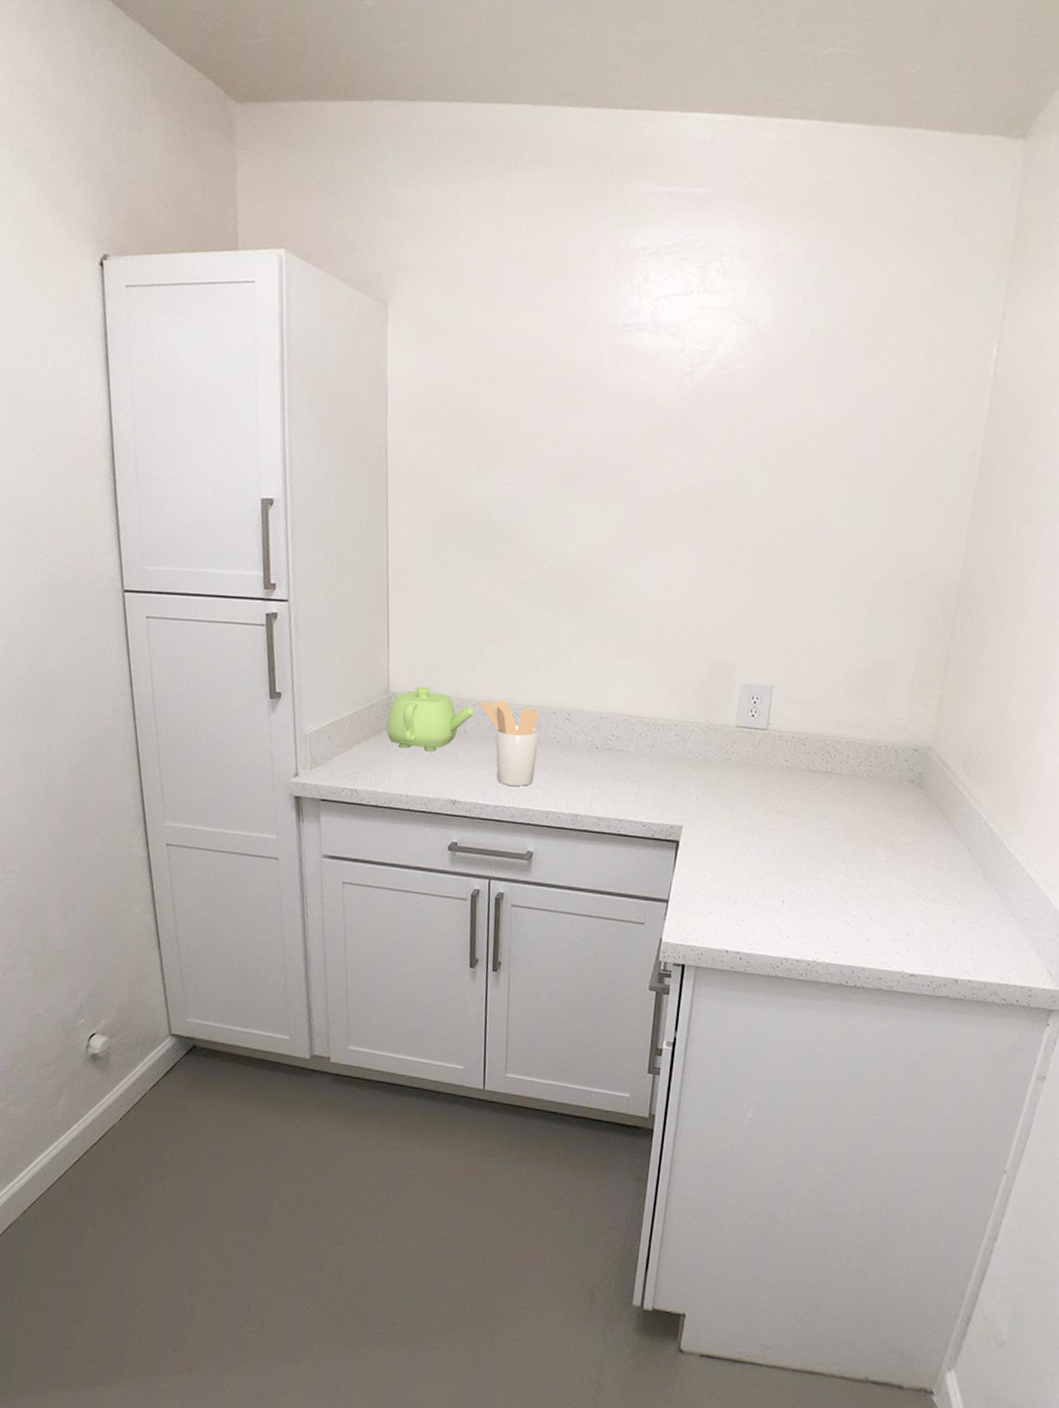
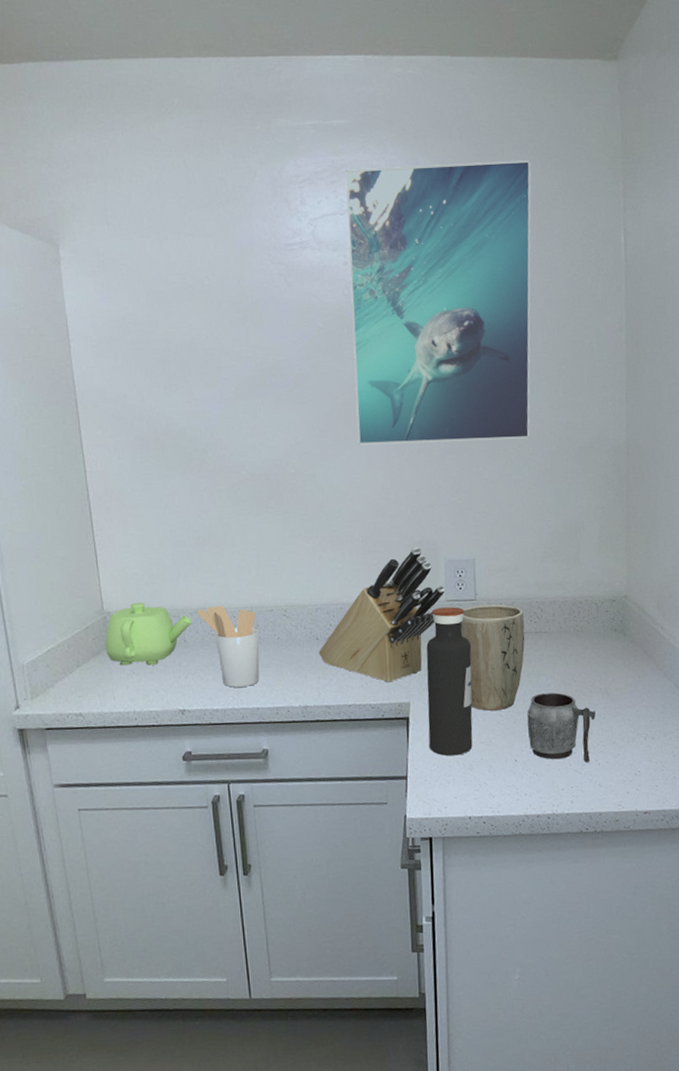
knife block: none [596,665,737,803] -> present [318,546,445,683]
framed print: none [667,245,905,564] -> present [345,160,531,446]
water bottle: none [696,732,756,887] -> present [426,607,473,756]
plant pot: none [745,735,816,848] -> present [460,604,525,711]
mug: none [800,836,876,914] -> present [527,692,596,762]

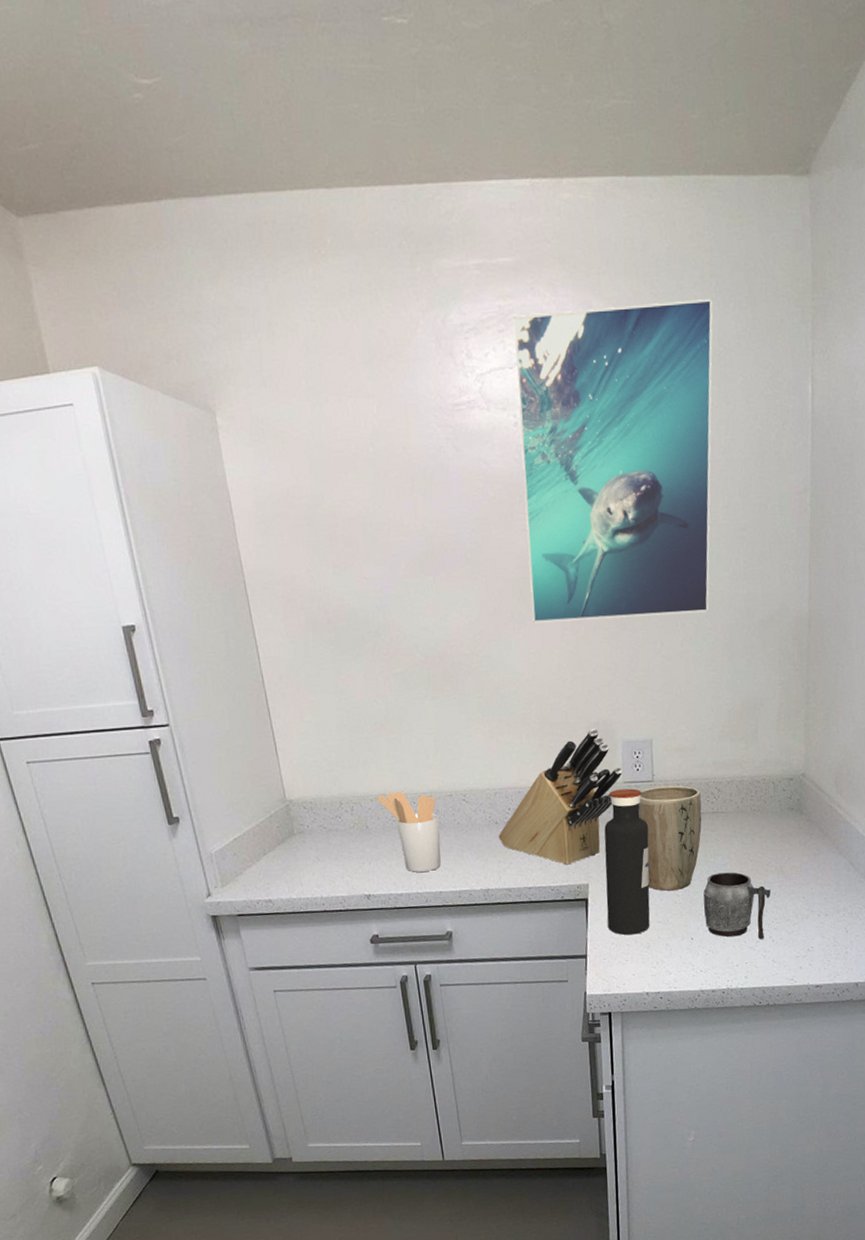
teapot: present [105,602,192,666] -> none [289,789,374,853]

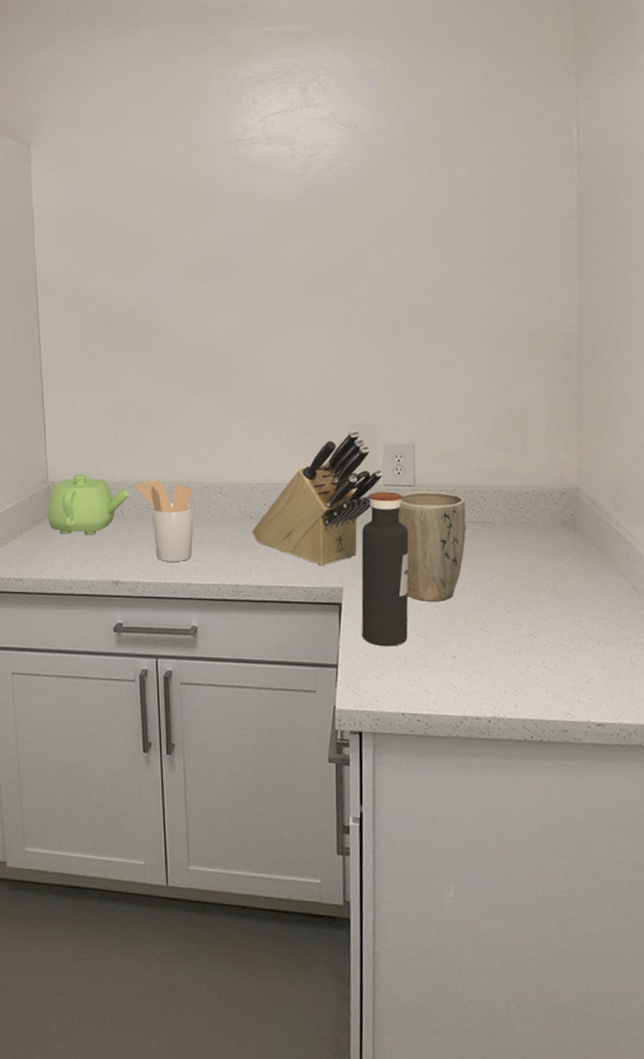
teapot: none [289,789,374,853] -> present [48,473,131,535]
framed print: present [513,299,713,624] -> none [296,56,480,329]
mug: present [703,872,771,939] -> none [467,587,543,664]

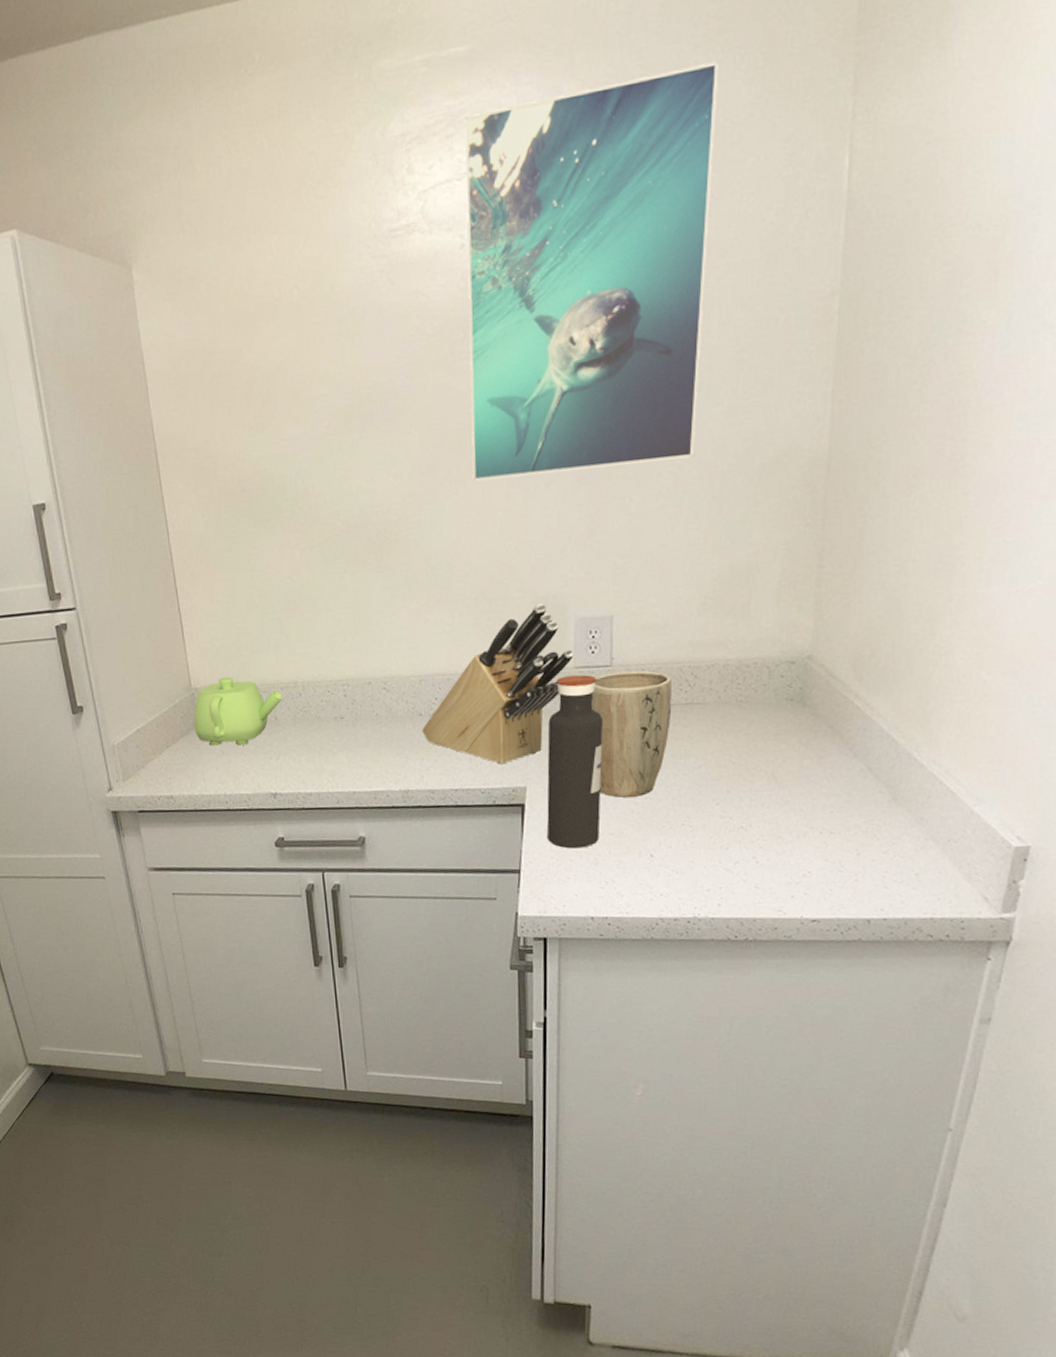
utensil holder: present [135,479,194,562] -> none [288,678,356,769]
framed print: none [296,56,480,329] -> present [464,61,719,482]

